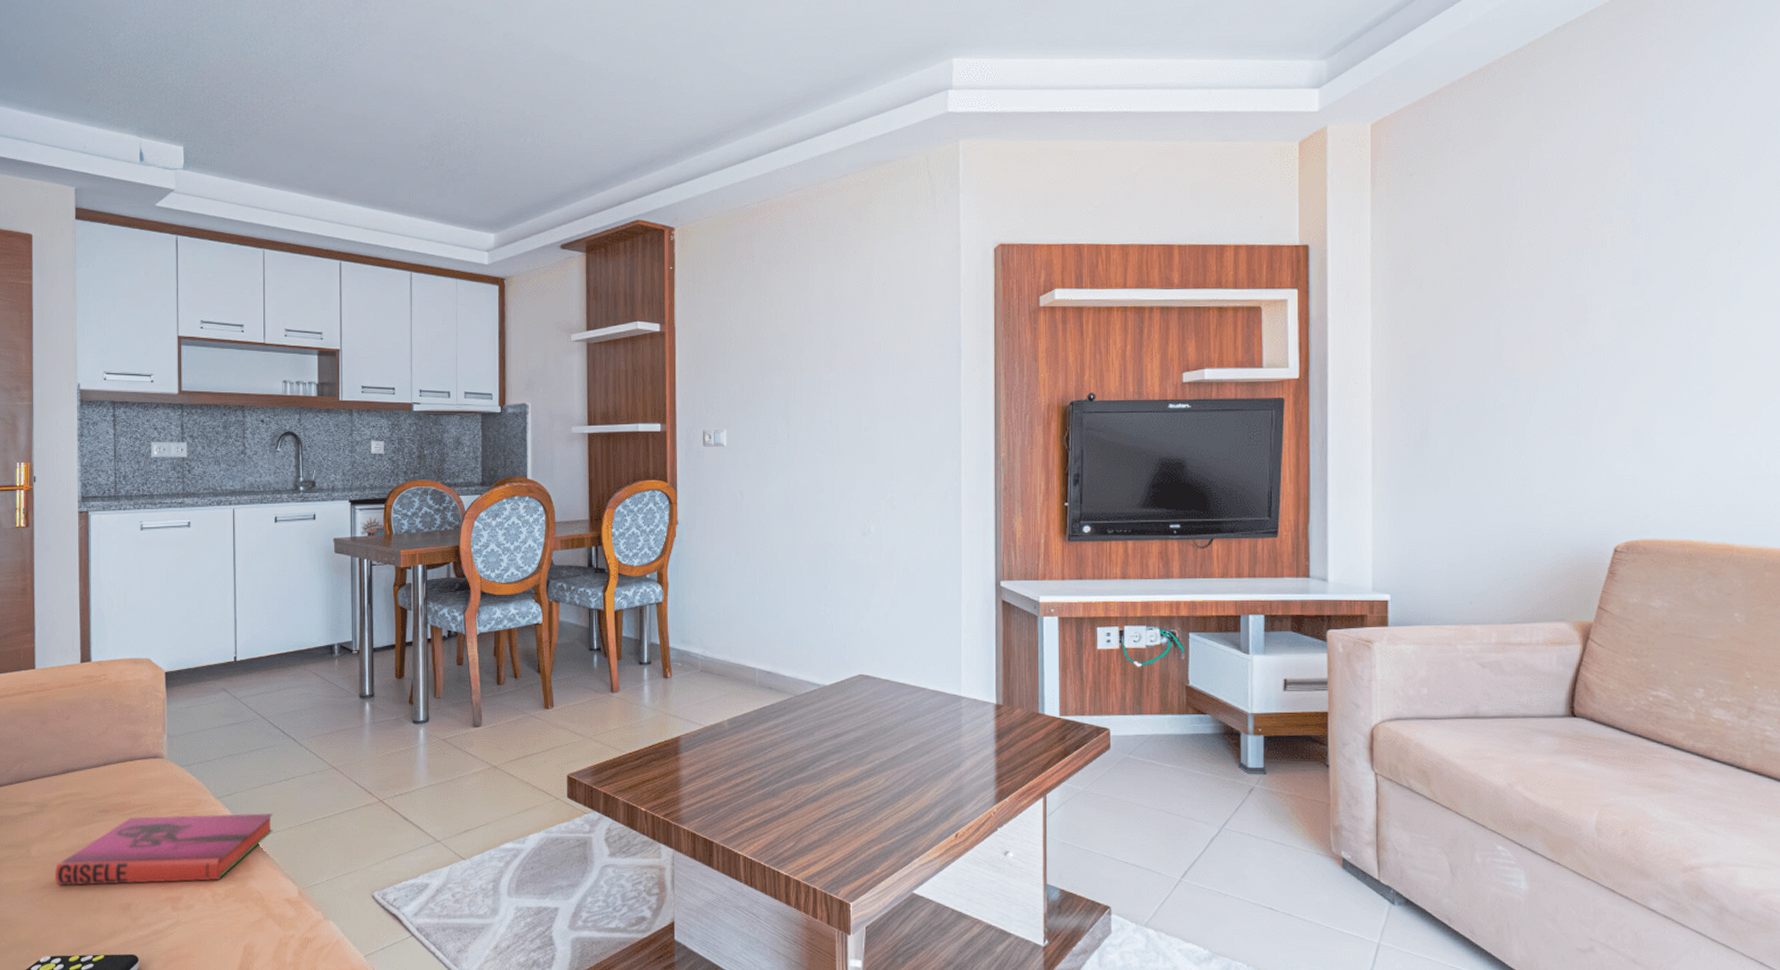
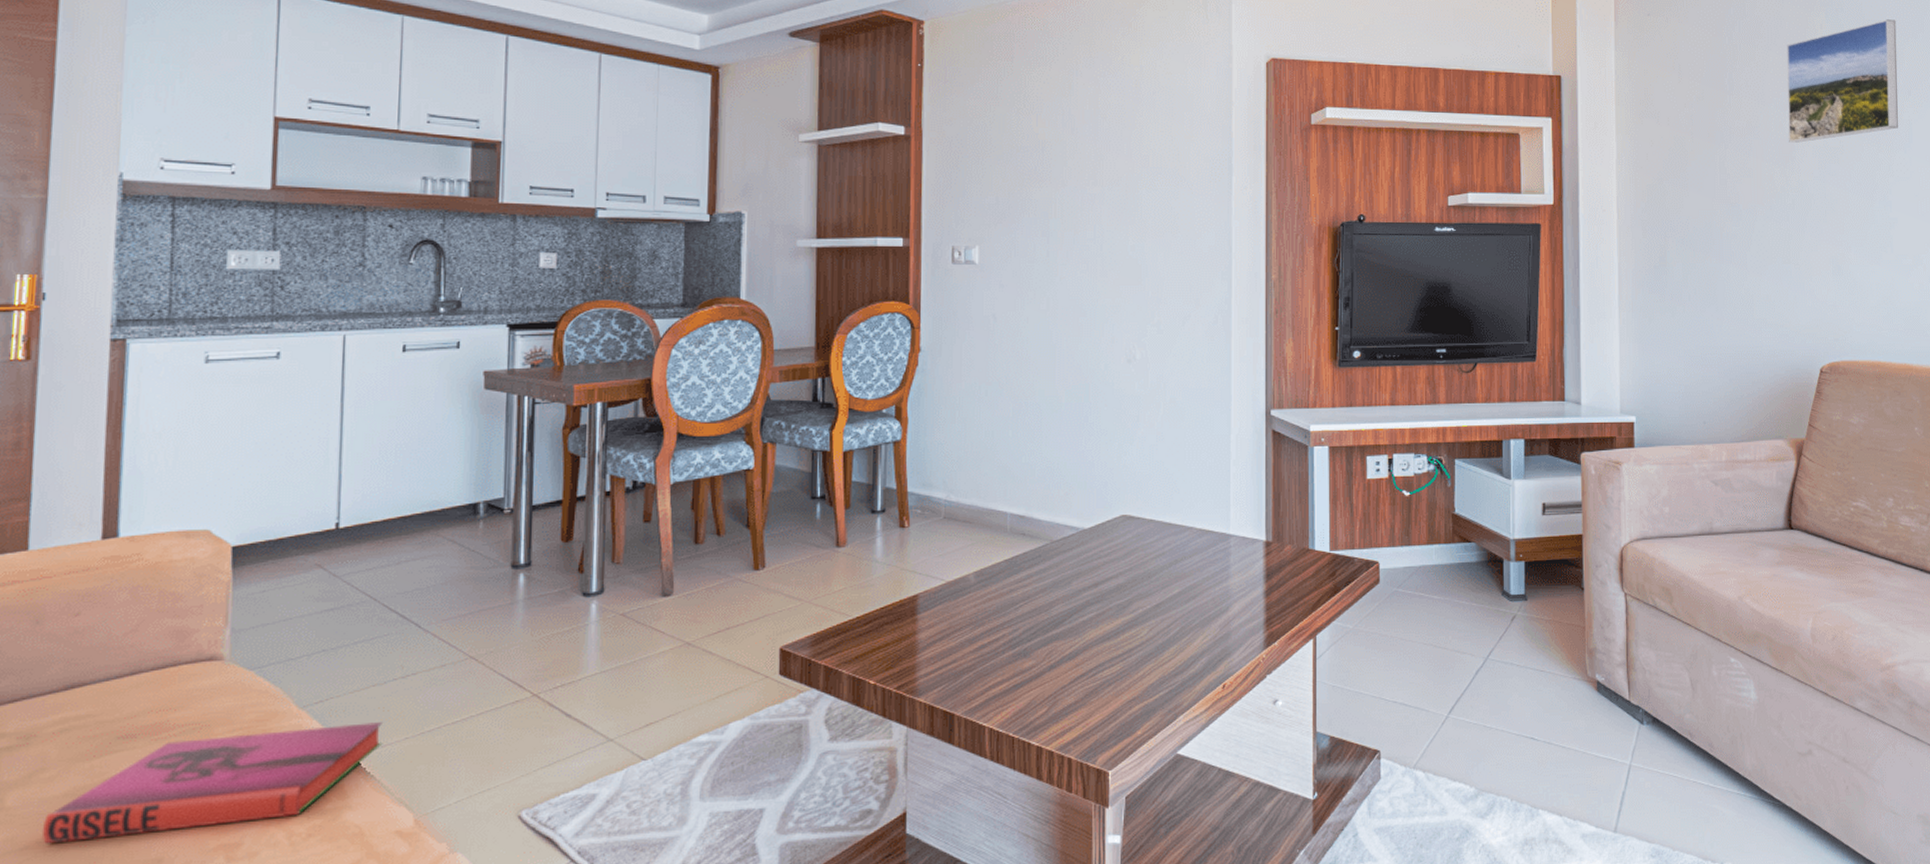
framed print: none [1579,161,1724,304] -> present [1787,19,1898,143]

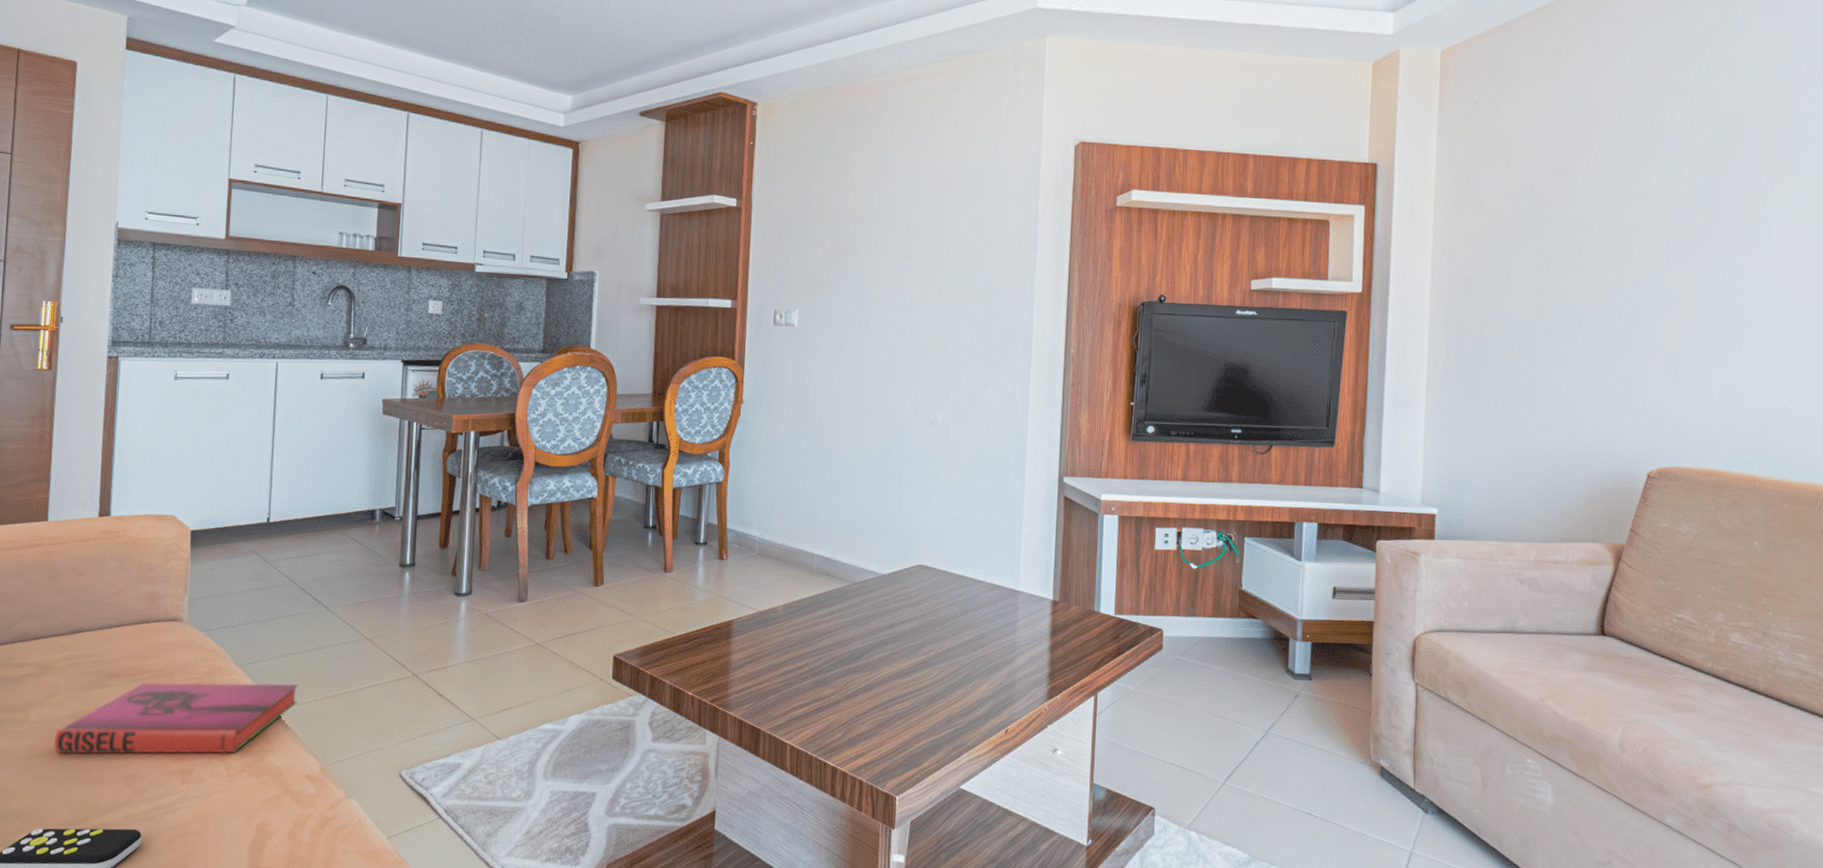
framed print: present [1787,19,1898,143] -> none [1626,109,1762,238]

